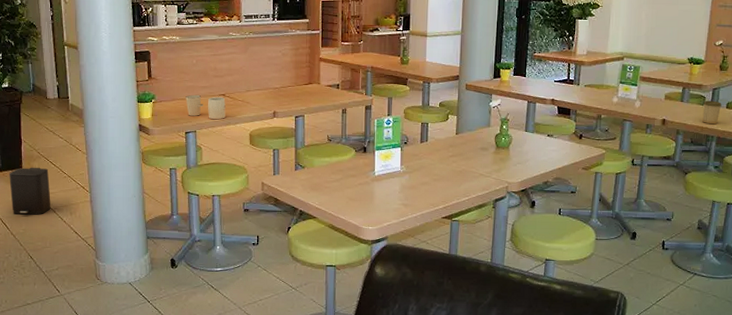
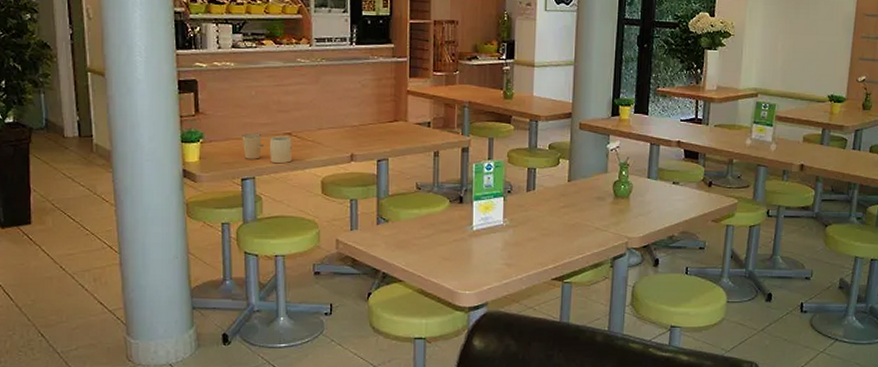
pedal bin: present [9,167,51,215] -> none [14,222,69,282]
cup: present [702,100,722,125] -> none [844,143,865,171]

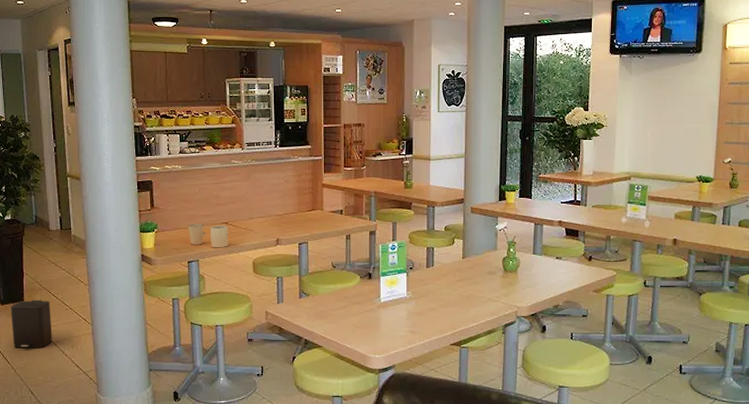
pedal bin: none [14,222,69,282] -> present [11,300,52,349]

